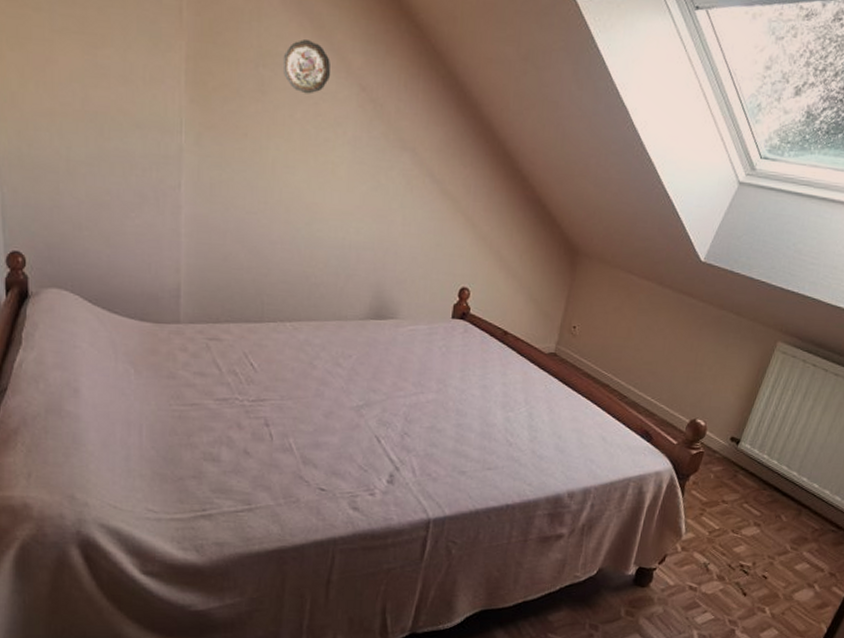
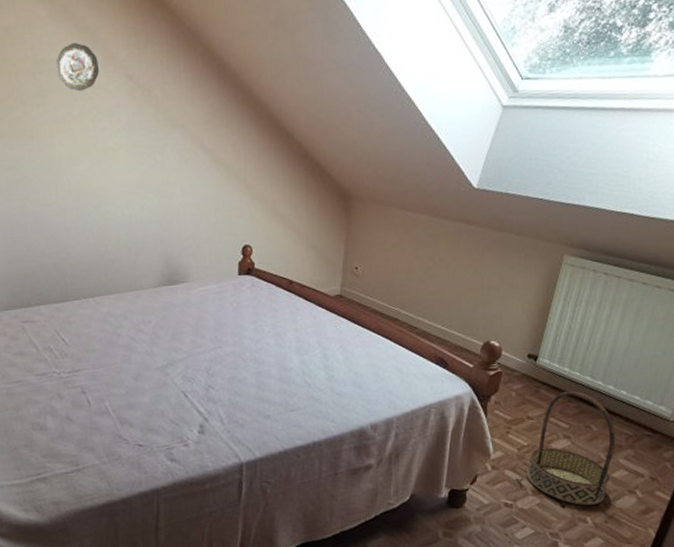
basket: none [714,478,803,596] -> present [526,390,616,506]

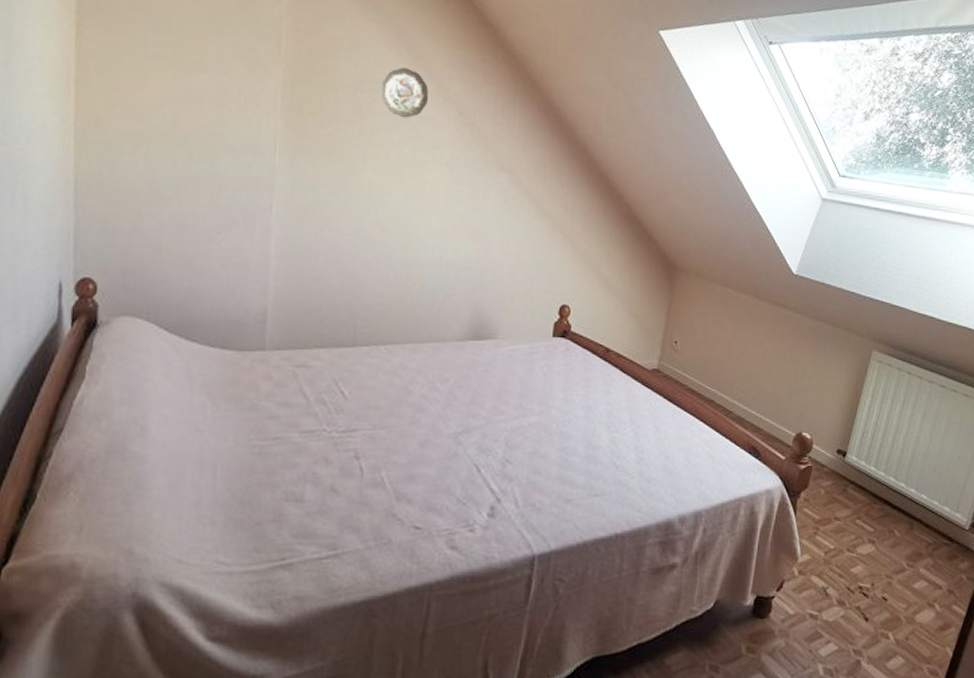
basket: present [526,390,616,506] -> none [832,491,917,620]

